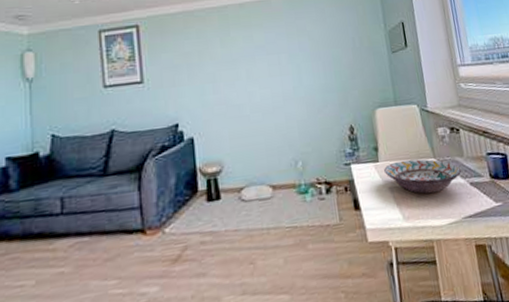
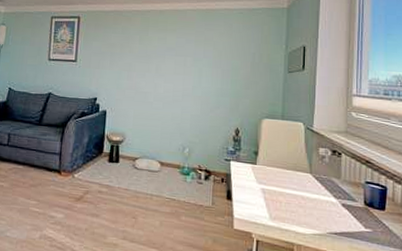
decorative bowl: present [384,159,462,194] -> none [260,168,336,204]

